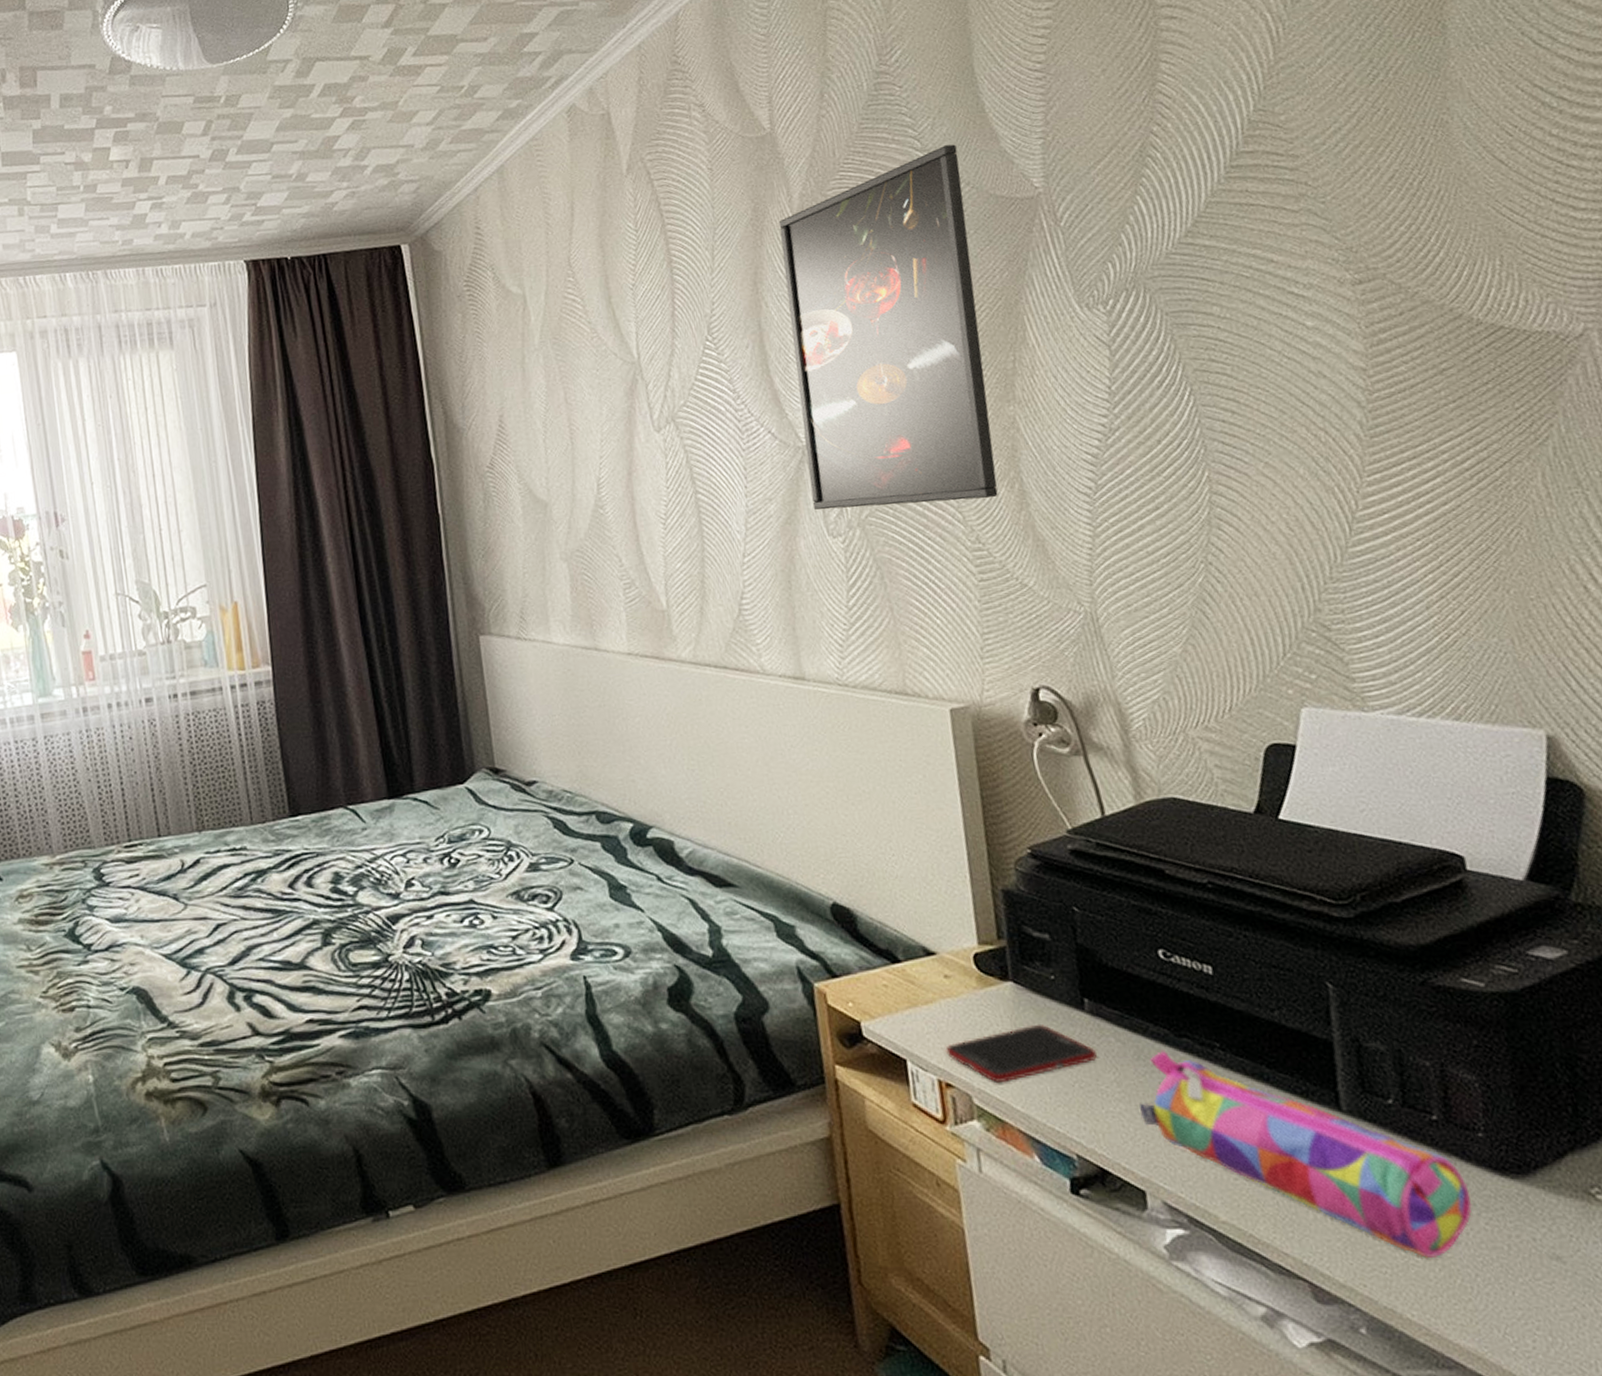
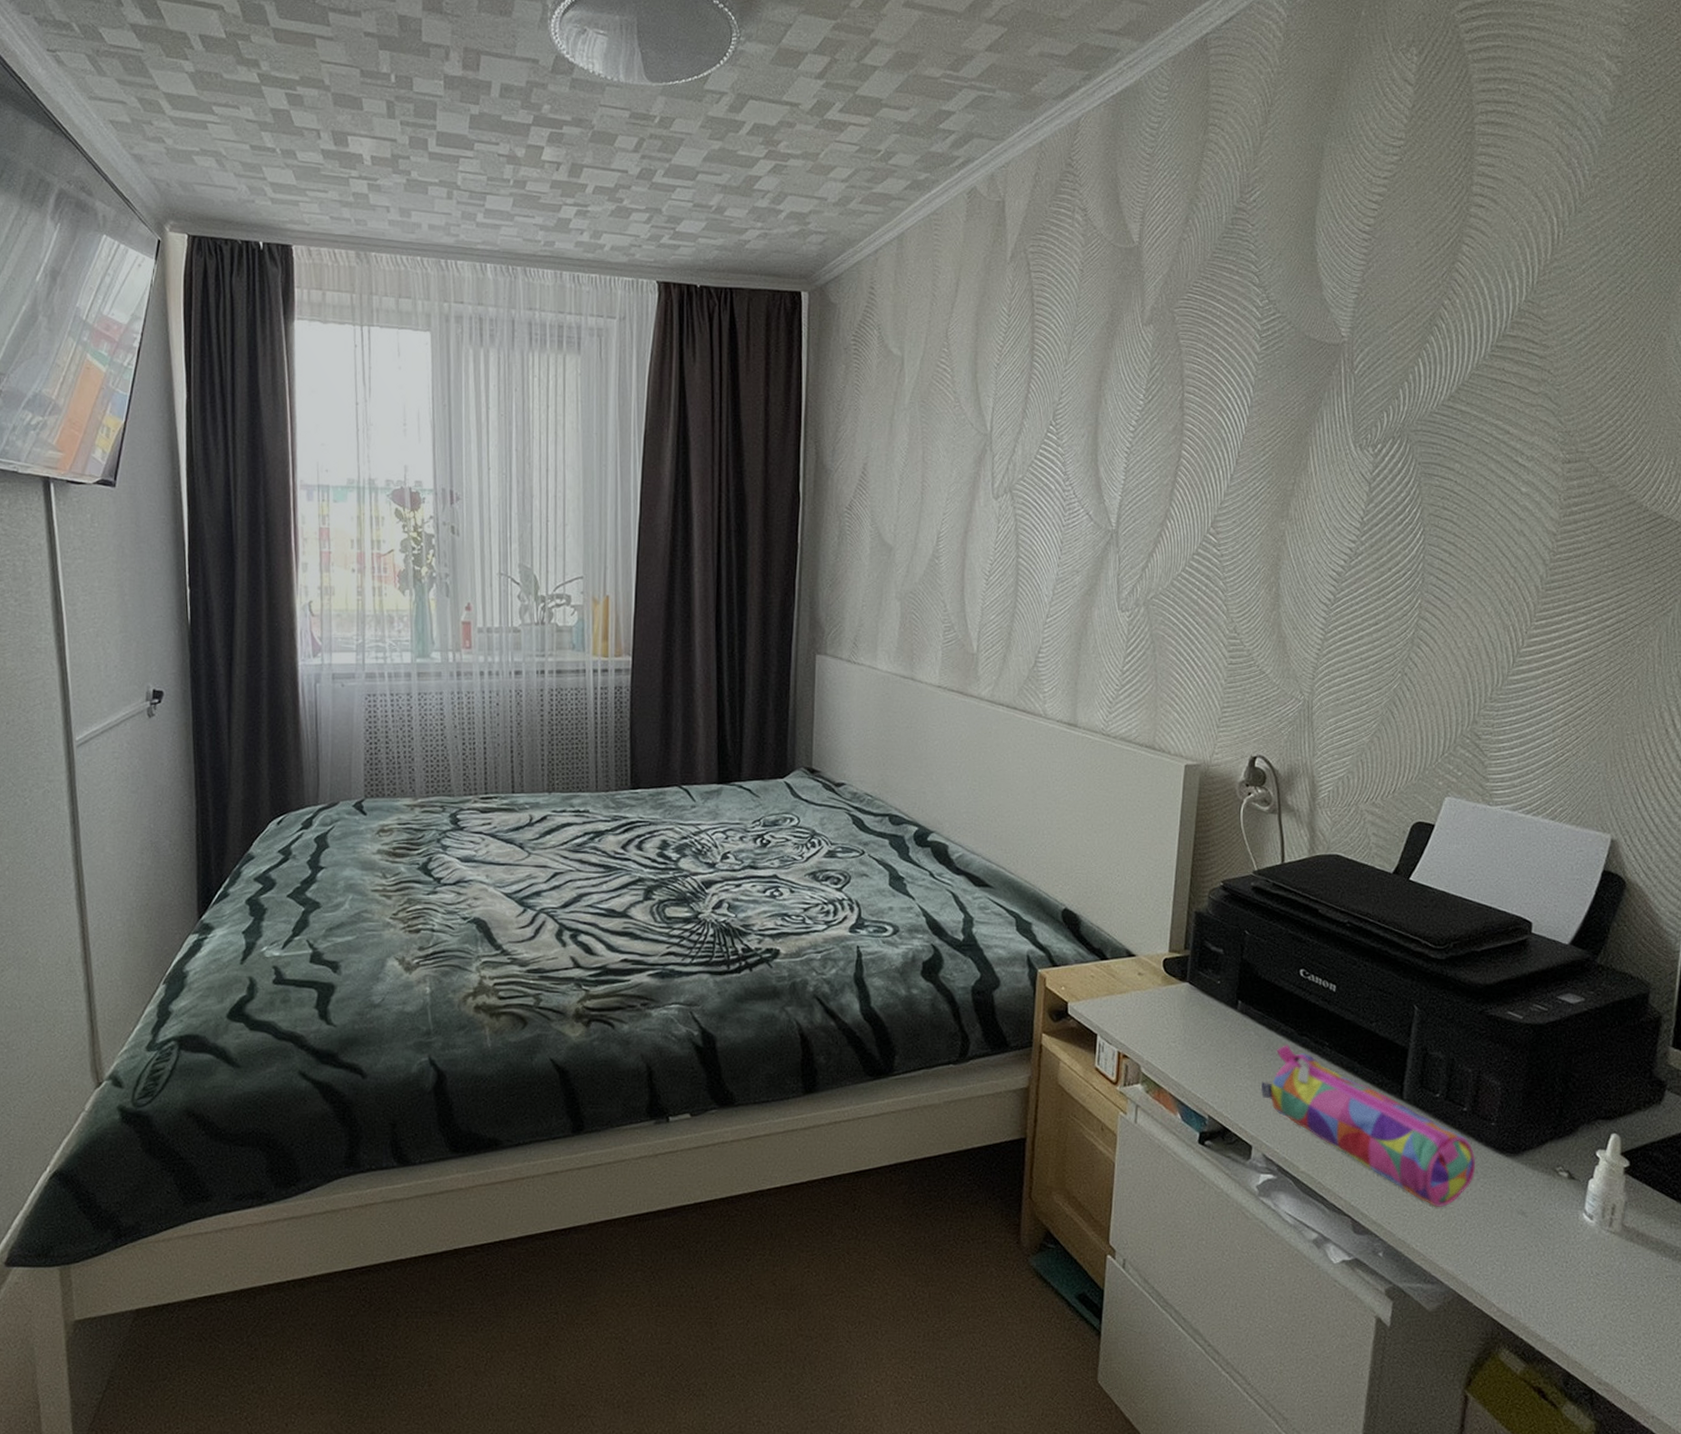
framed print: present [778,144,998,510] -> none [1110,285,1287,597]
cell phone: present [946,1025,1097,1083] -> none [1128,1017,1239,1059]

